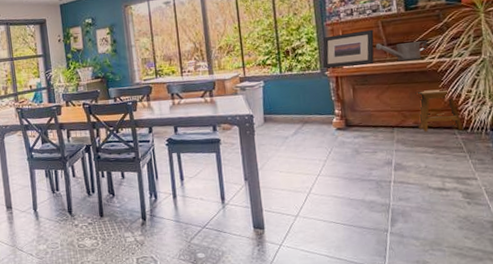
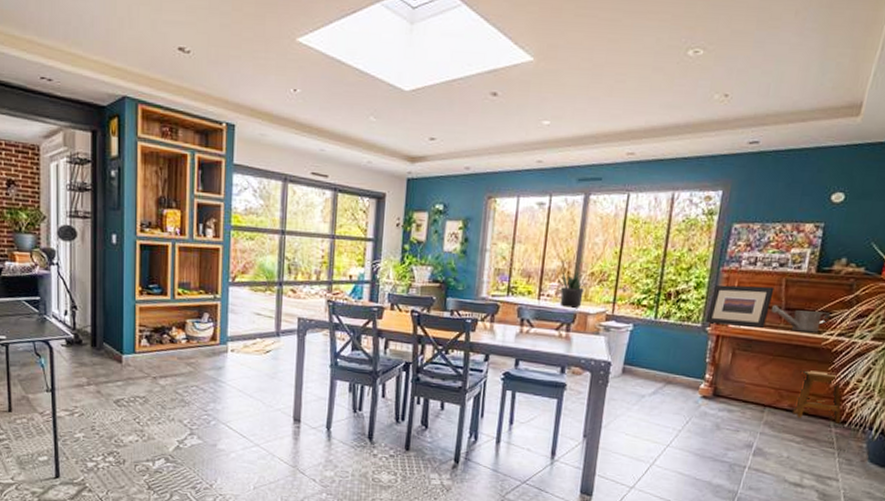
planter: none [195,49,218,78] -> present [559,271,584,308]

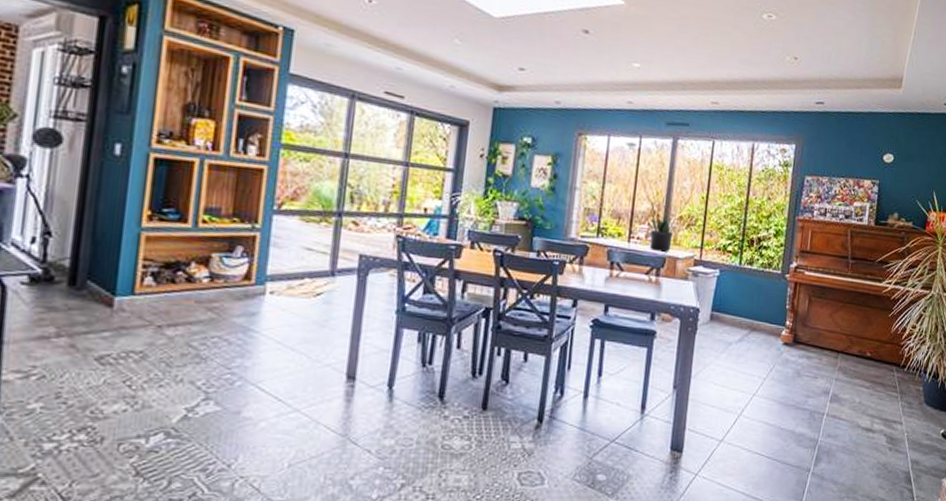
picture frame: present [705,284,775,329] -> none [784,233,842,277]
watering can: present [771,306,830,333] -> none [840,255,888,282]
stool: present [791,370,842,424] -> none [861,316,901,368]

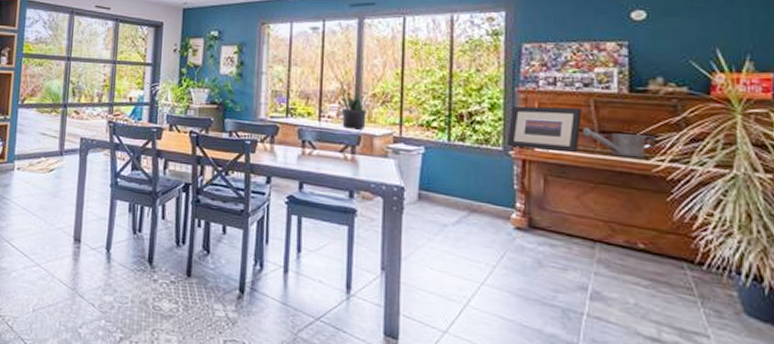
picture frame: none [784,233,842,277] -> present [507,105,582,153]
watering can: none [840,255,888,282] -> present [582,128,655,159]

